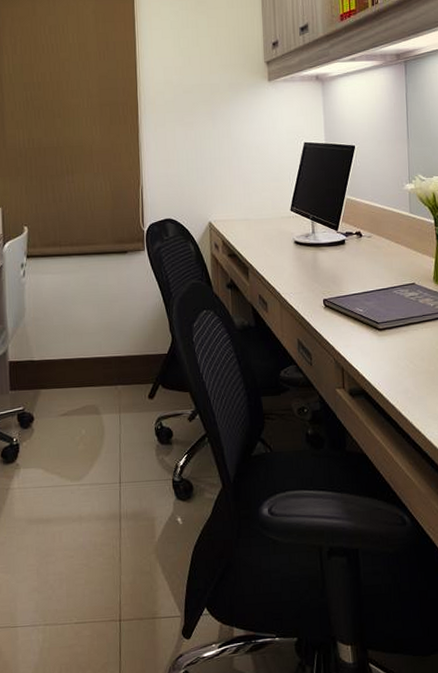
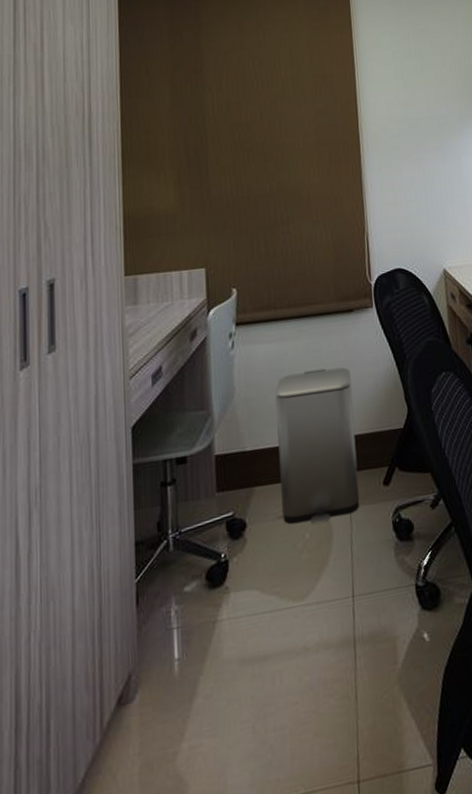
pedal bin: none [59,299,128,424] -> present [275,367,360,525]

